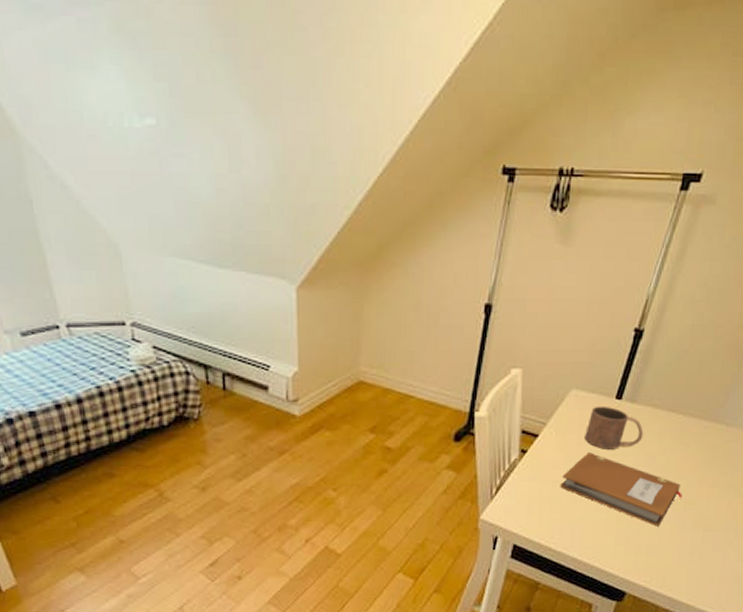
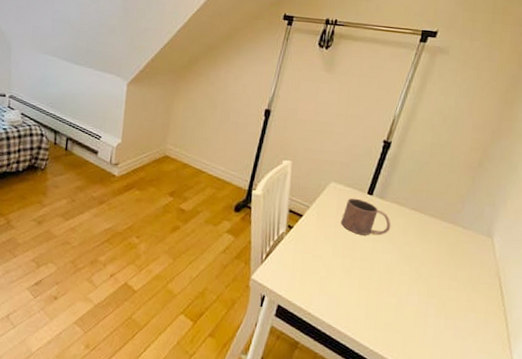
notebook: present [560,453,682,527] -> none [319,235,425,308]

